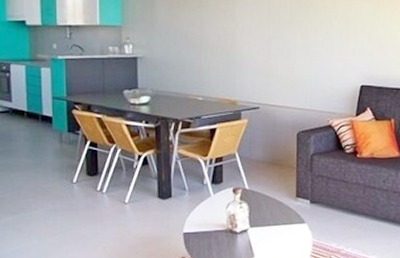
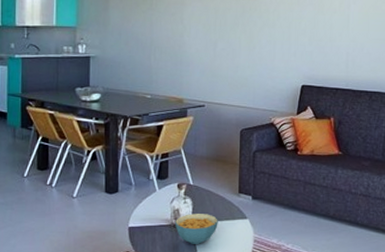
cereal bowl: none [230,218,276,249] -> present [174,214,218,244]

